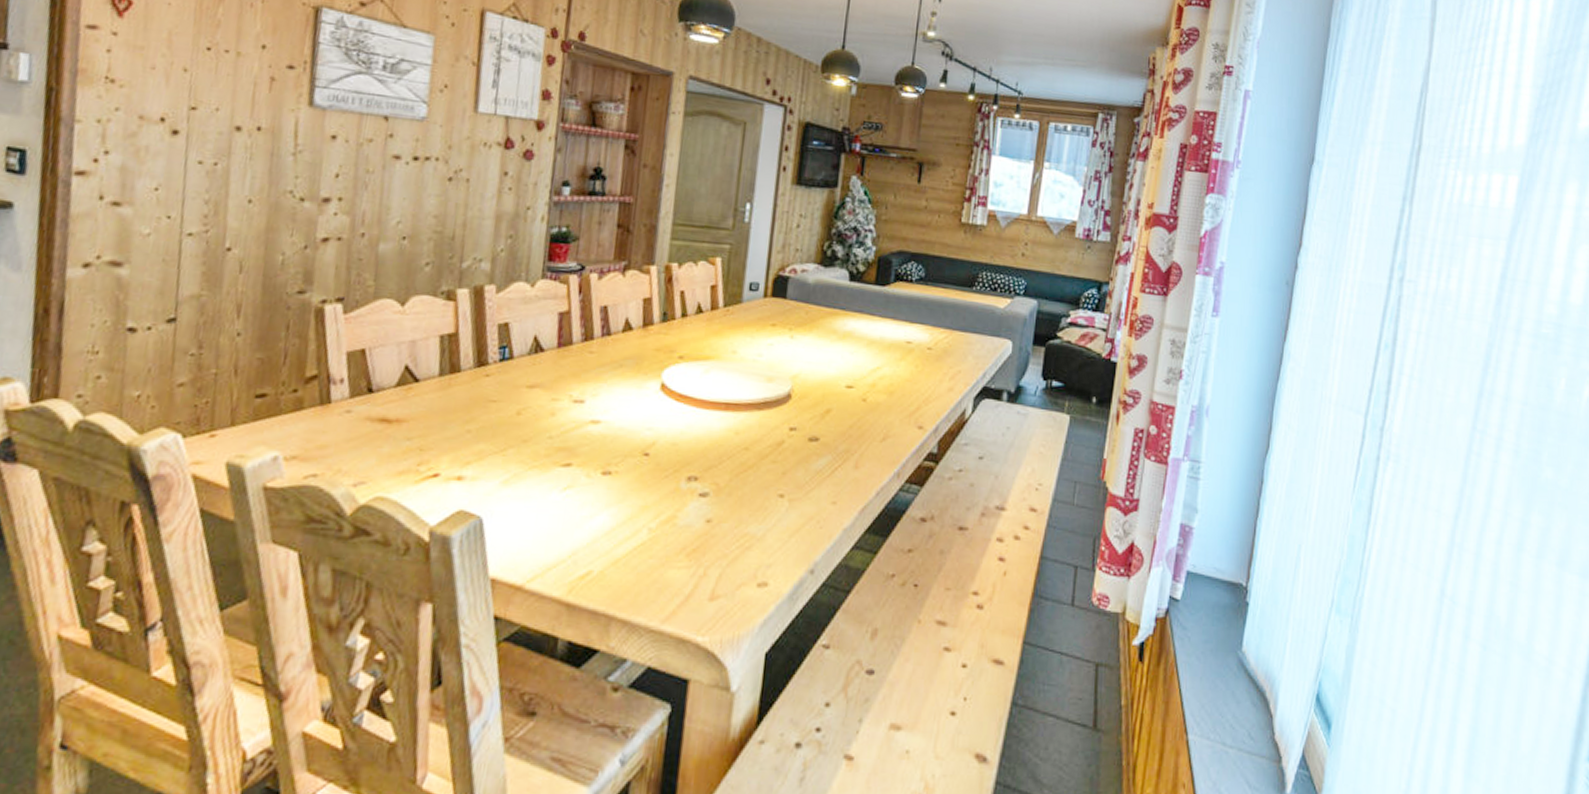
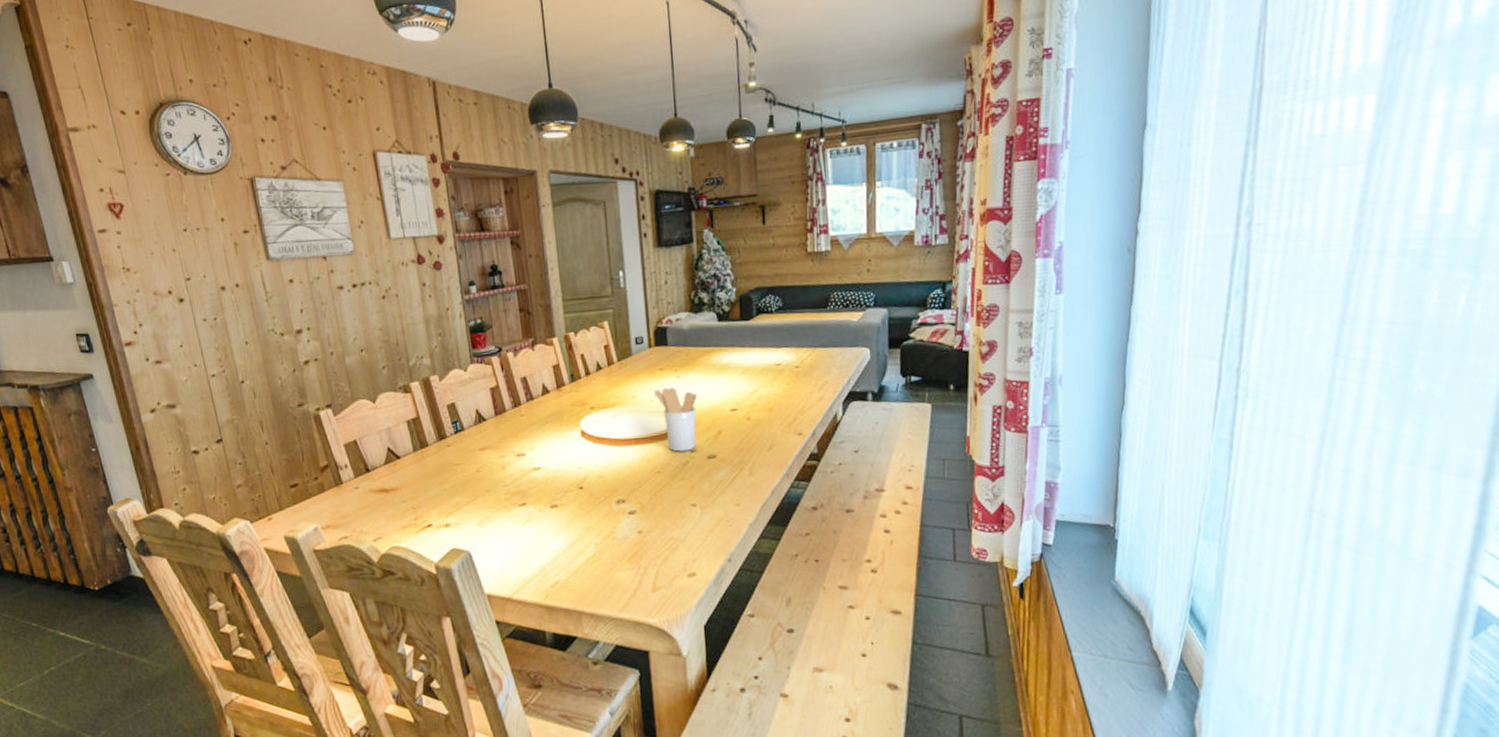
utensil holder: none [760,347,809,428] -> present [654,387,697,452]

